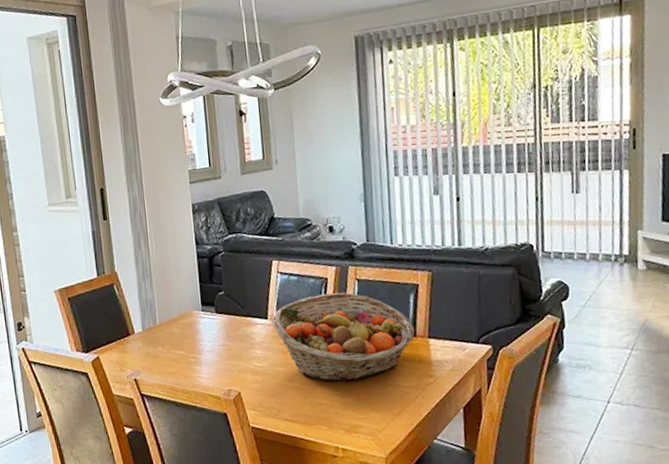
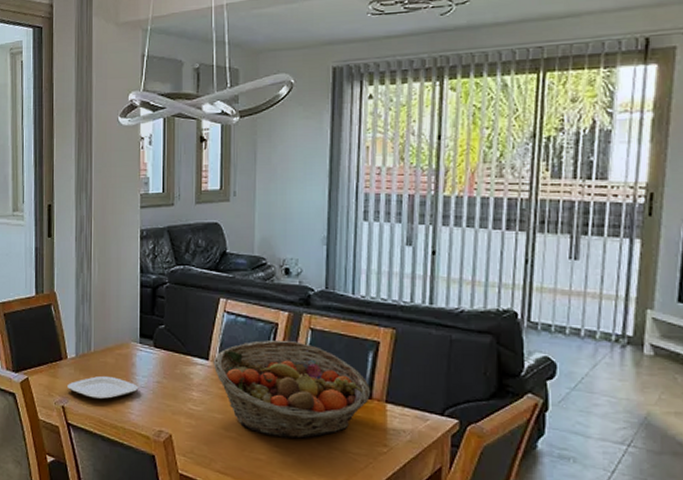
plate: none [137,345,206,369] -> present [67,375,139,400]

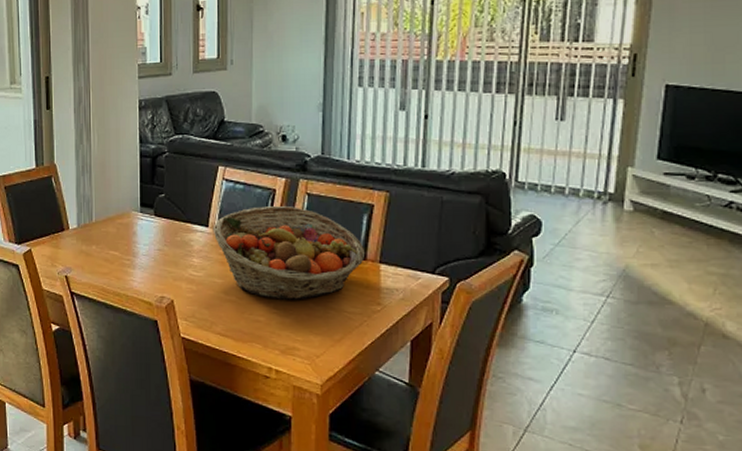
plate: present [67,375,139,400] -> none [70,245,141,269]

